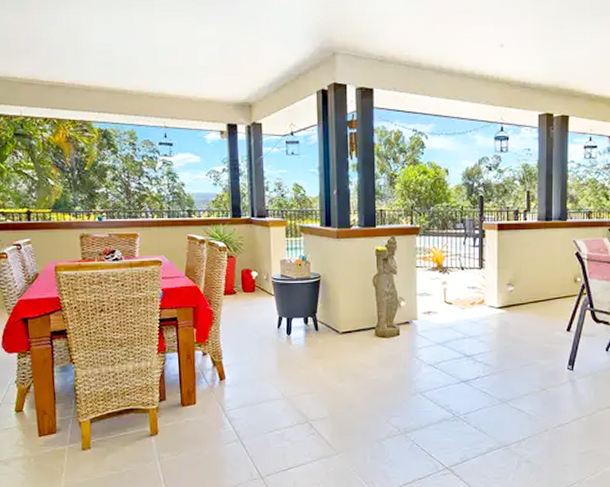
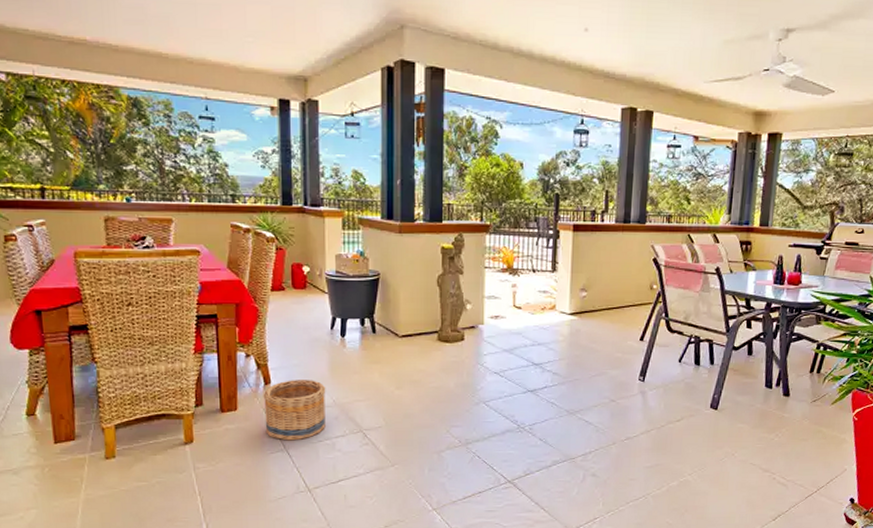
basket: none [218,375,275,432] -> present [263,380,326,441]

